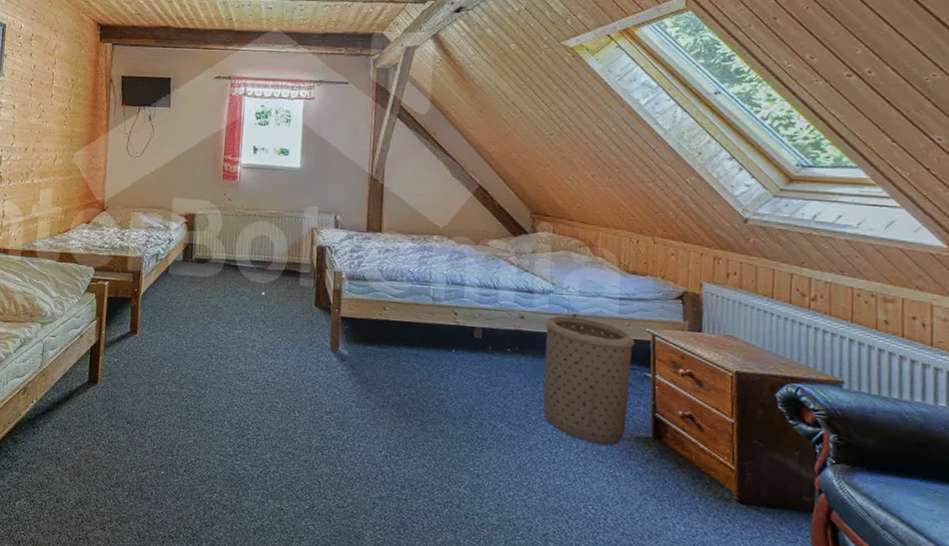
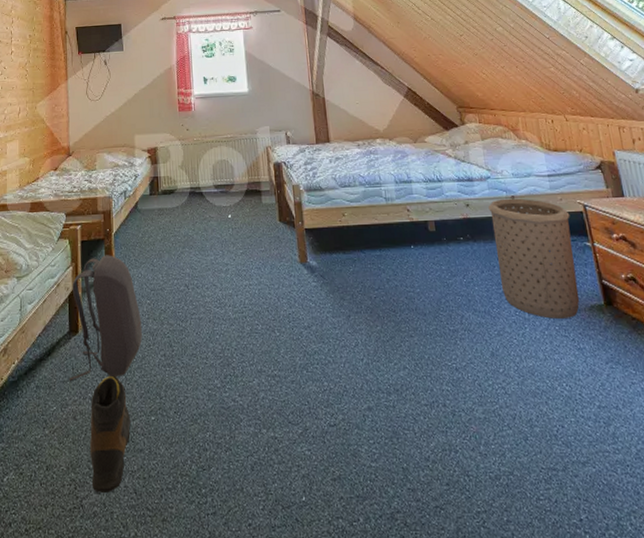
backpack: none [84,314,161,430] -> present [69,255,142,381]
hiking boot: none [98,427,141,531] -> present [90,375,131,493]

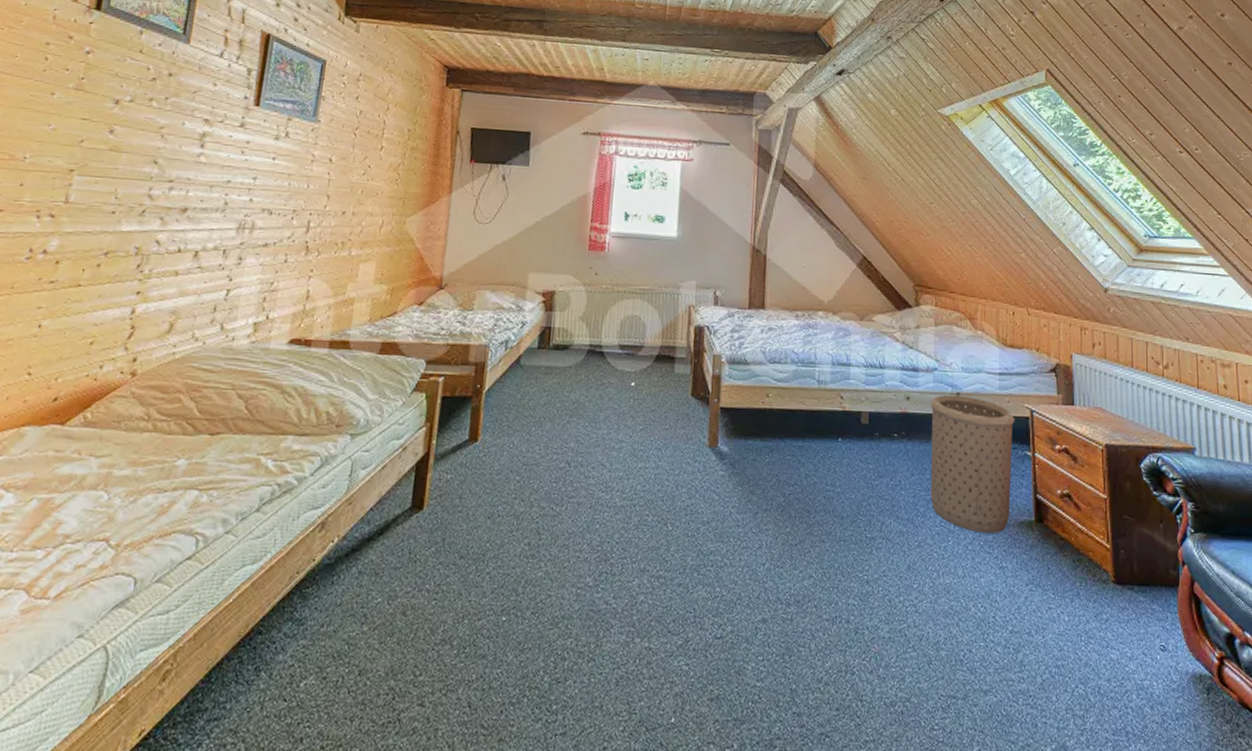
backpack: present [69,255,142,381] -> none [403,417,506,568]
hiking boot: present [90,375,131,493] -> none [416,564,476,705]

